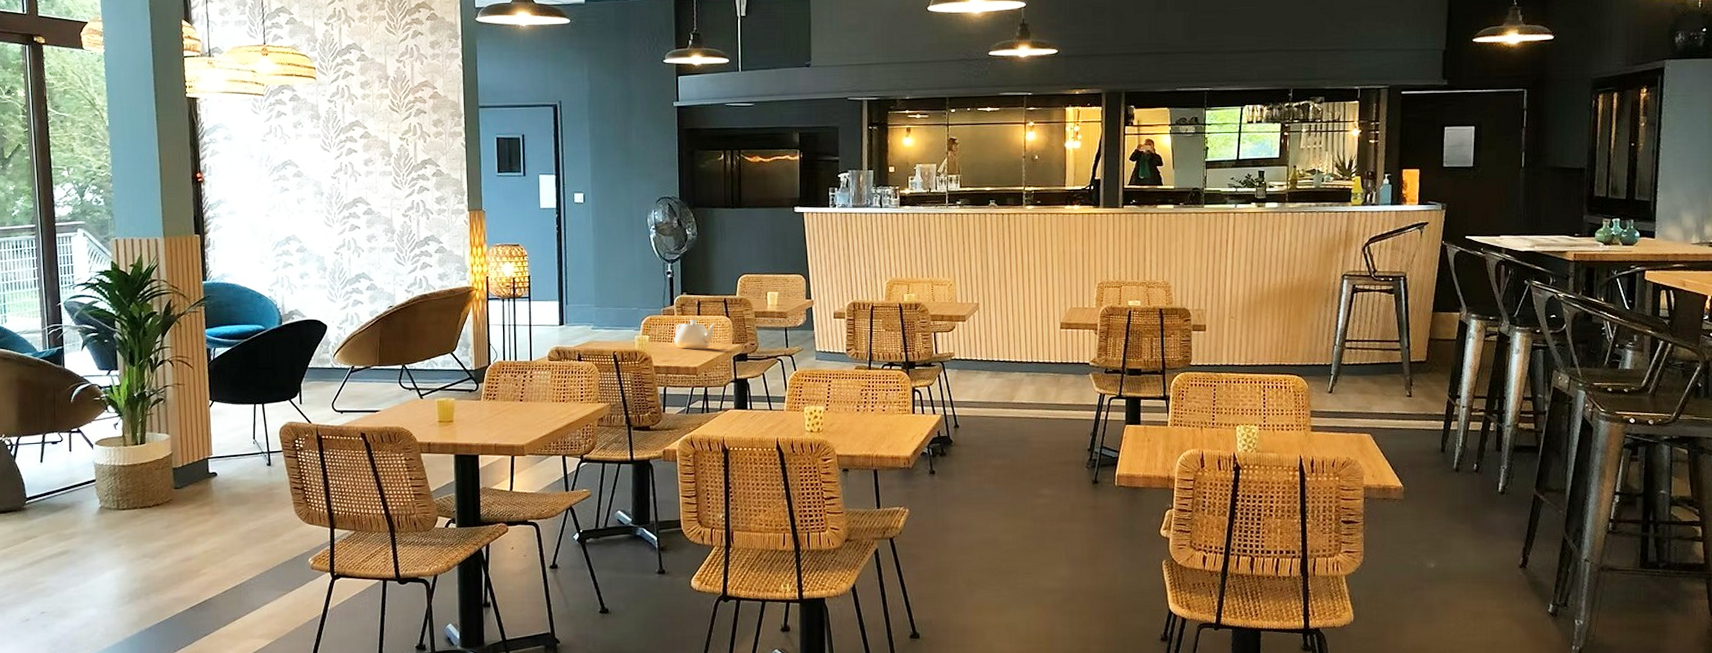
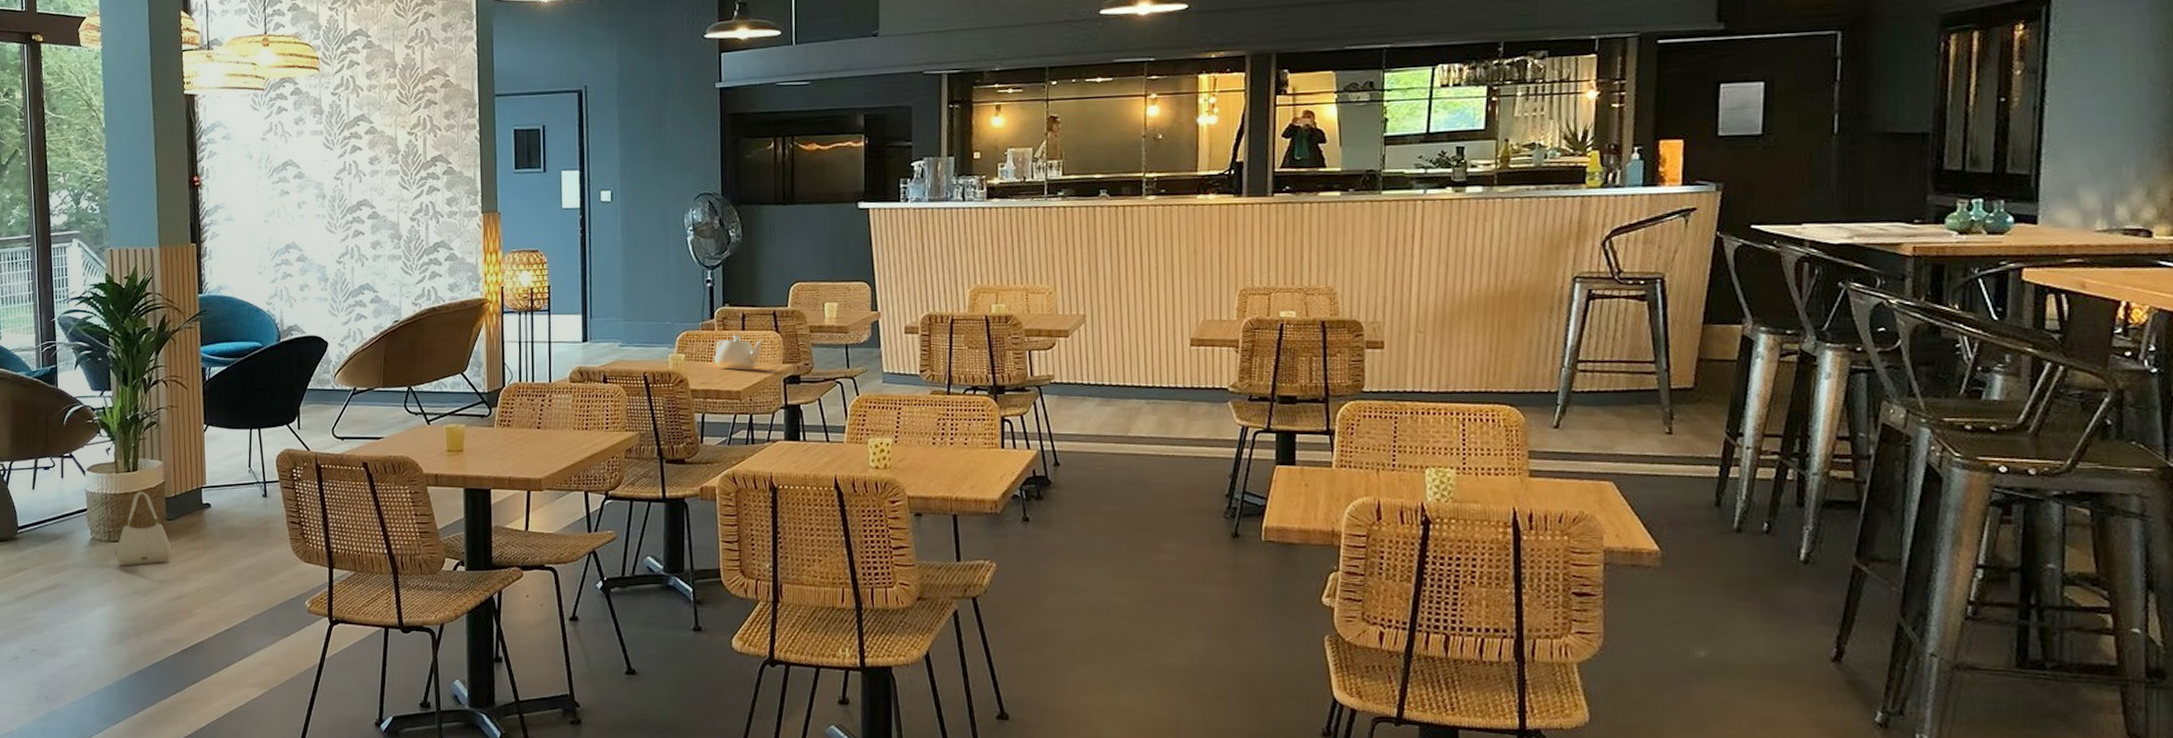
handbag: none [124,462,181,532] -> present [115,491,174,566]

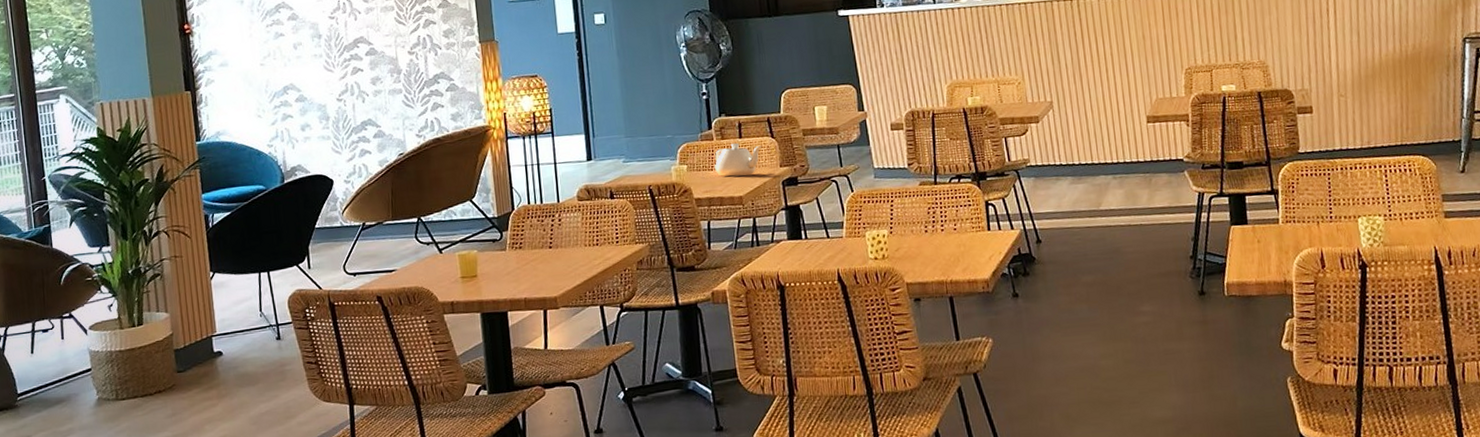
handbag: present [115,491,174,566] -> none [124,345,186,424]

